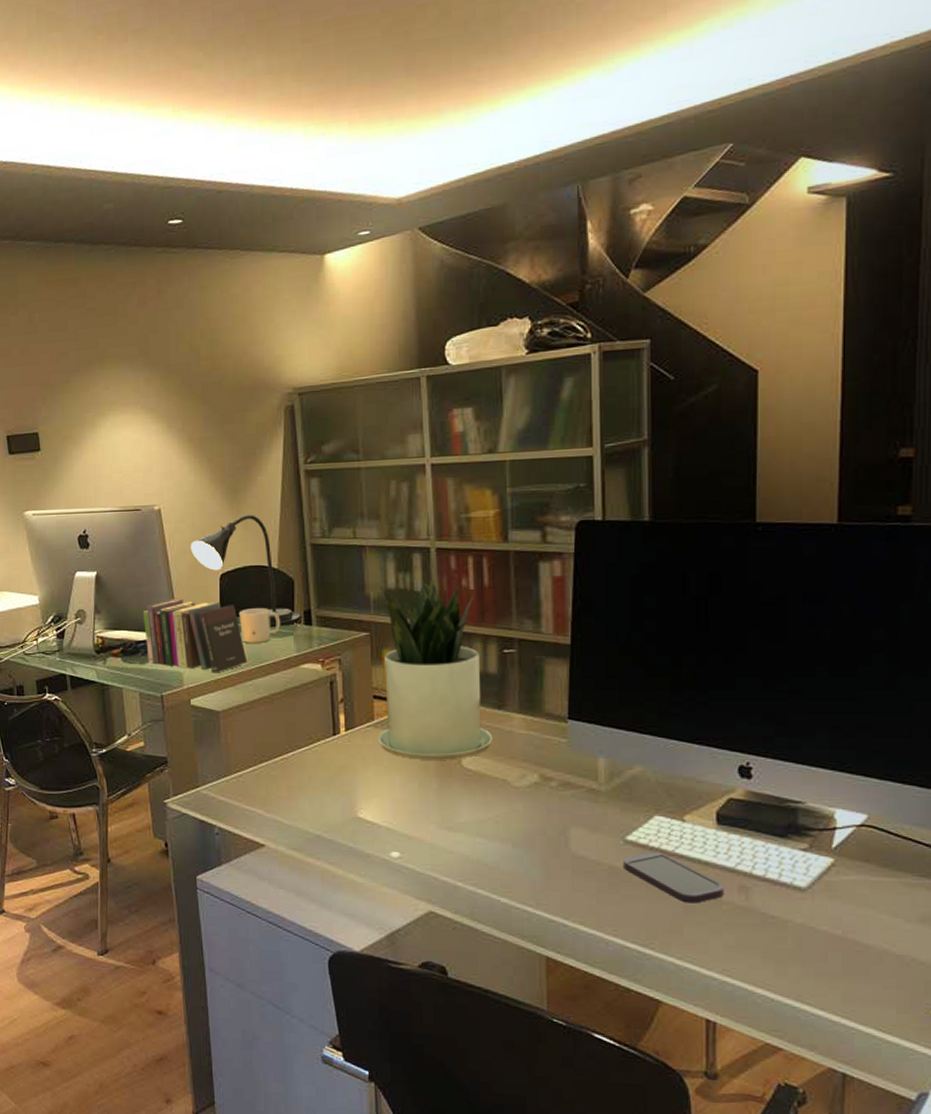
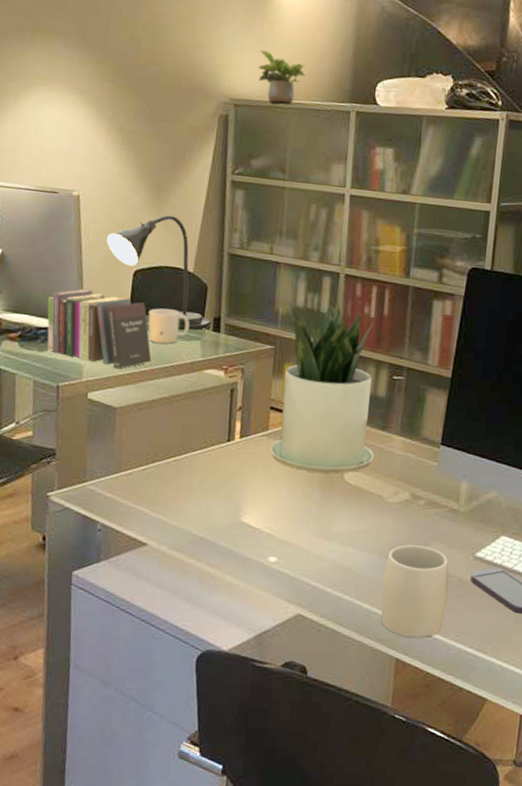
potted plant: none [317,333,368,386] -> present [258,50,306,106]
mug: none [519,831,598,934] -> present [381,544,449,639]

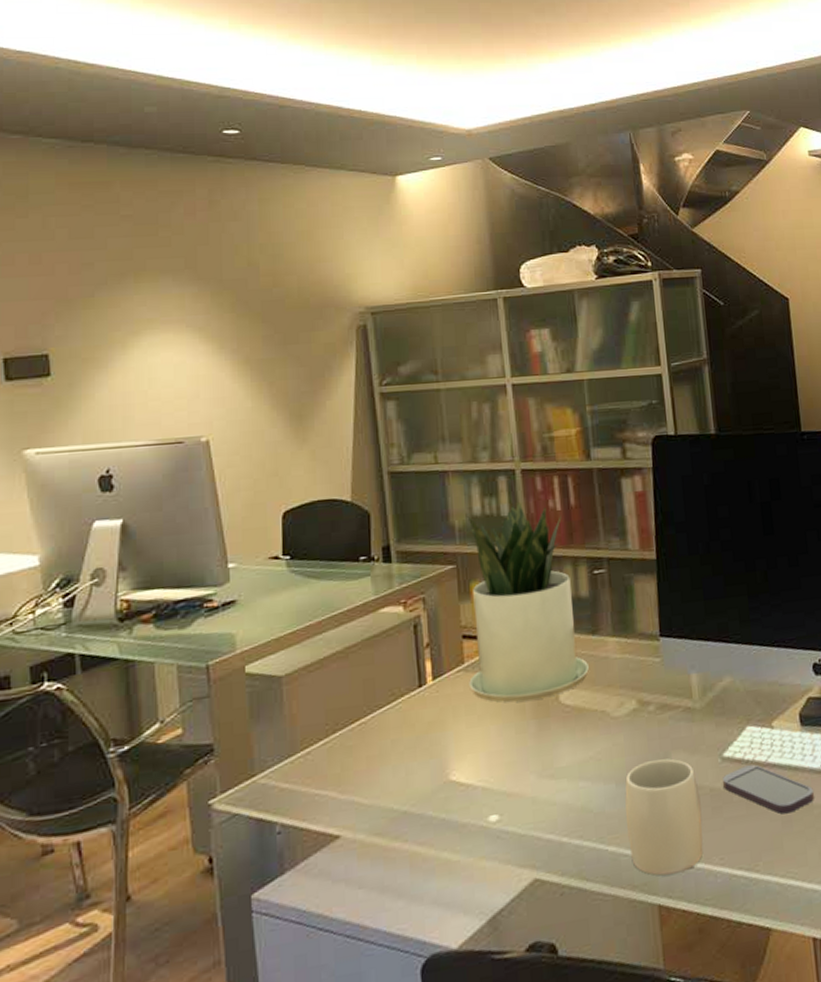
books: present [47,288,152,369] -> none [183,543,317,631]
desk lamp: present [106,215,212,331] -> none [245,443,381,568]
mug: present [148,308,190,344] -> none [305,547,356,590]
potted plant: present [258,50,306,106] -> none [390,252,444,306]

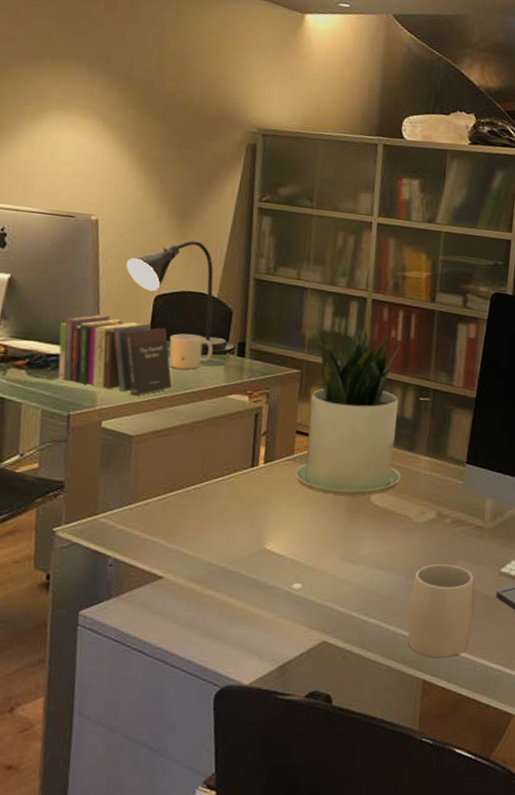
books: none [183,543,317,631] -> present [58,314,172,396]
desk lamp: none [245,443,381,568] -> present [125,240,236,356]
mug: none [305,547,356,590] -> present [169,333,214,370]

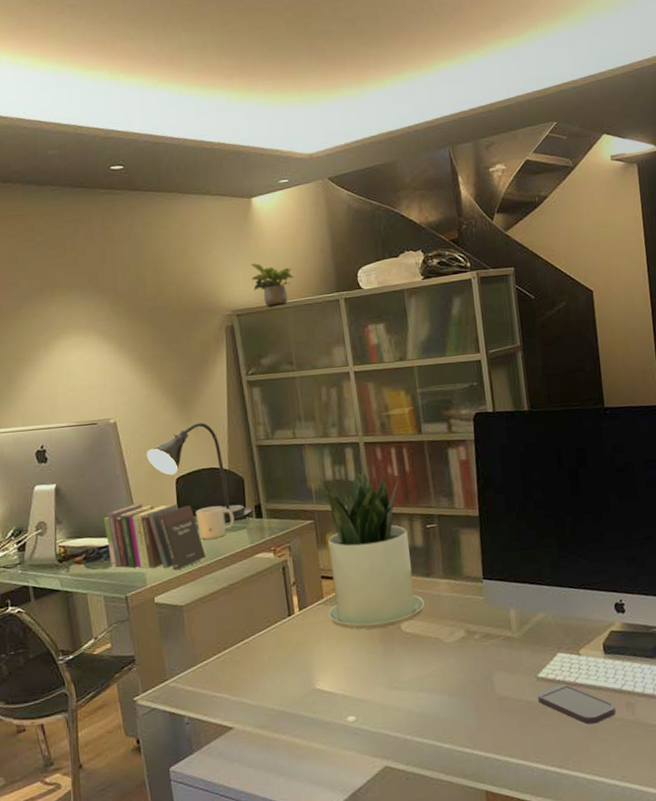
potted plant: none [287,83,335,137] -> present [250,263,294,308]
mug: present [407,564,475,659] -> none [456,677,522,769]

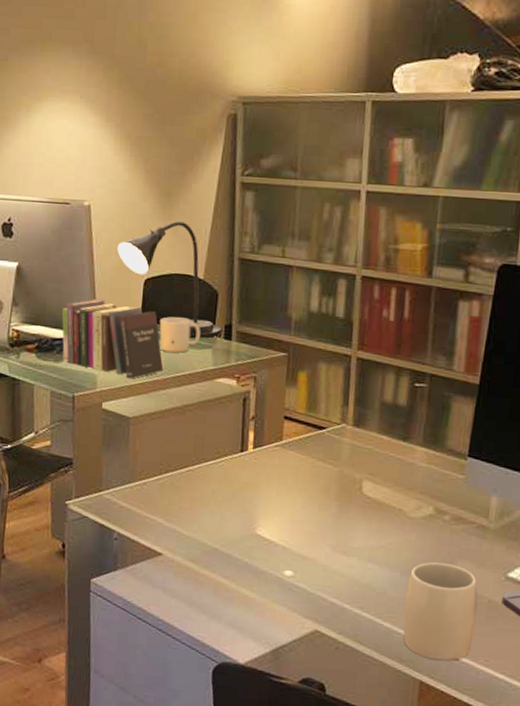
potted plant: present [250,263,294,308] -> none [267,43,318,100]
planter: present [321,469,425,630] -> none [284,307,396,486]
mug: none [456,677,522,769] -> present [403,562,478,661]

